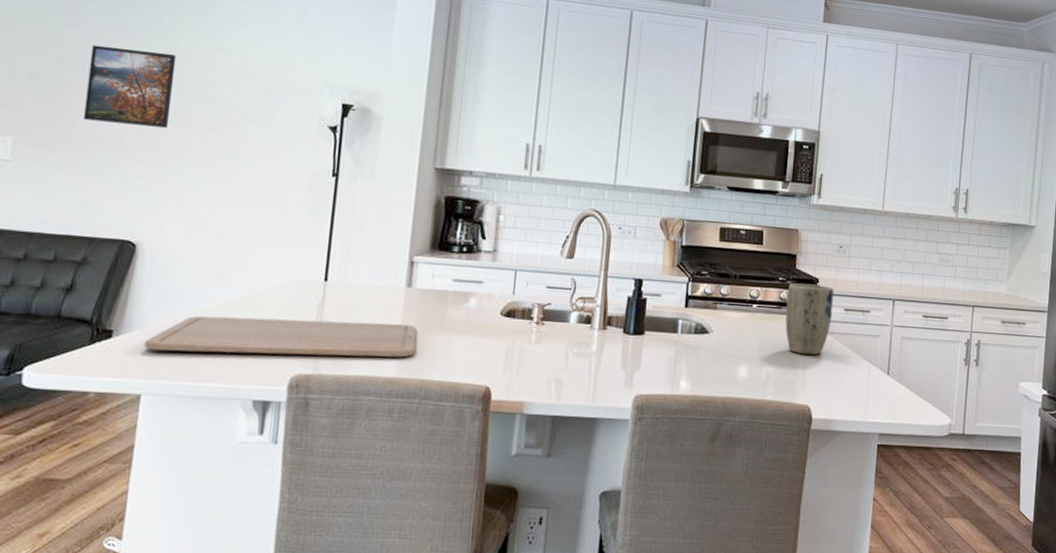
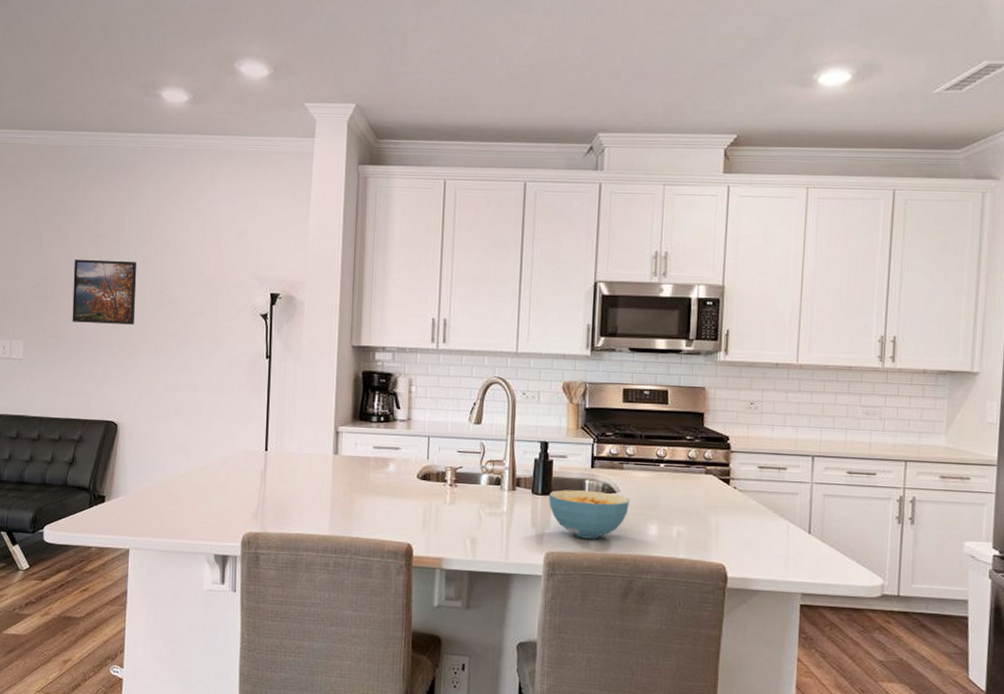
chopping board: present [143,315,417,358] -> none [128,483,345,518]
cereal bowl: none [640,329,722,381] -> present [549,489,629,539]
plant pot: present [785,283,834,356] -> none [695,442,747,514]

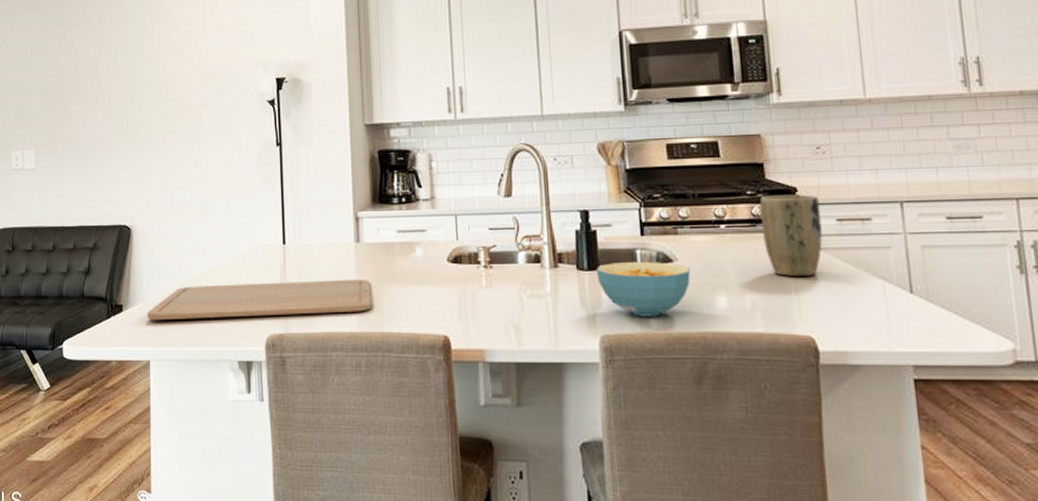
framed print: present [72,259,137,325] -> none [80,60,143,127]
chopping board: none [128,483,345,518] -> present [146,278,372,321]
plant pot: none [695,442,747,514] -> present [759,195,823,278]

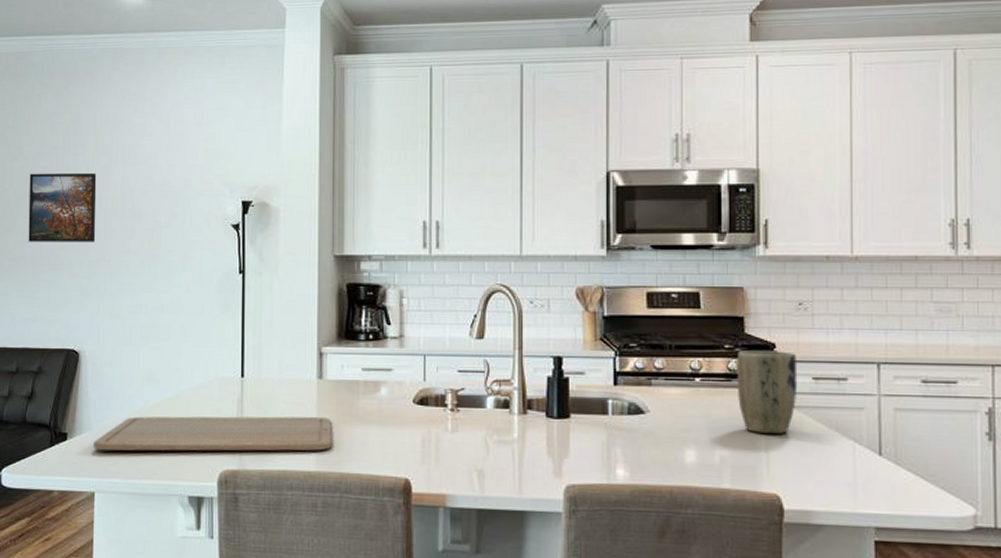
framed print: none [80,60,143,127] -> present [28,172,97,242]
cereal bowl: present [596,262,690,317] -> none [566,411,661,468]

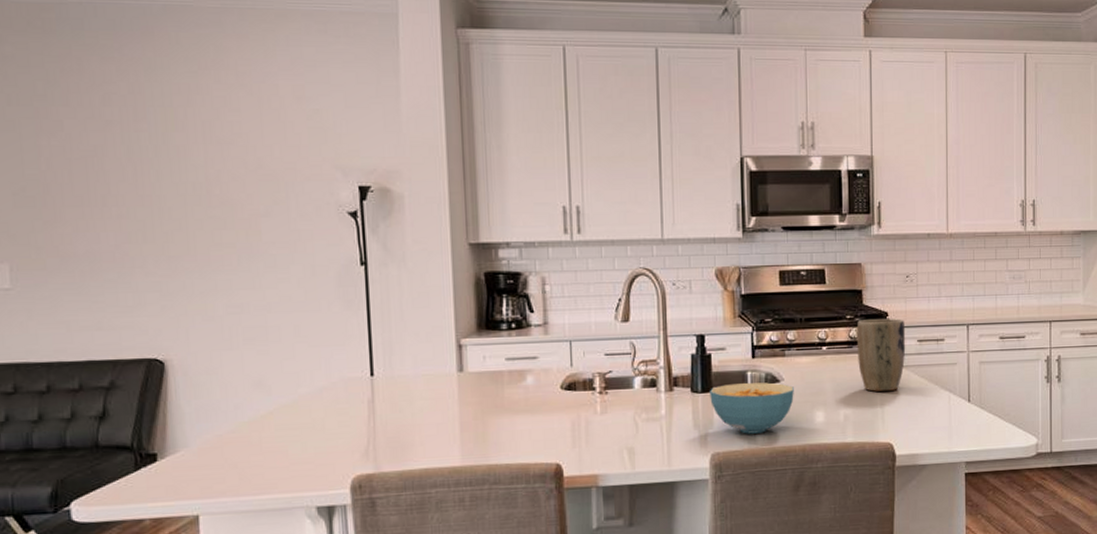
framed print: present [28,172,97,242] -> none [75,153,175,236]
chopping board: present [93,416,332,451] -> none [191,410,477,469]
cereal bowl: none [566,411,661,468] -> present [710,382,794,434]

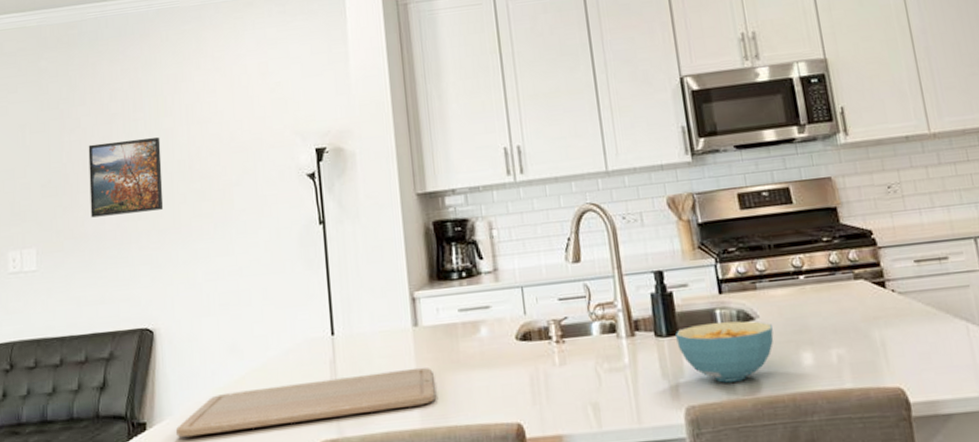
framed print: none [75,153,175,236] -> present [88,137,164,218]
chopping board: none [191,410,477,469] -> present [175,367,436,438]
plant pot: present [856,319,906,392] -> none [837,236,903,326]

